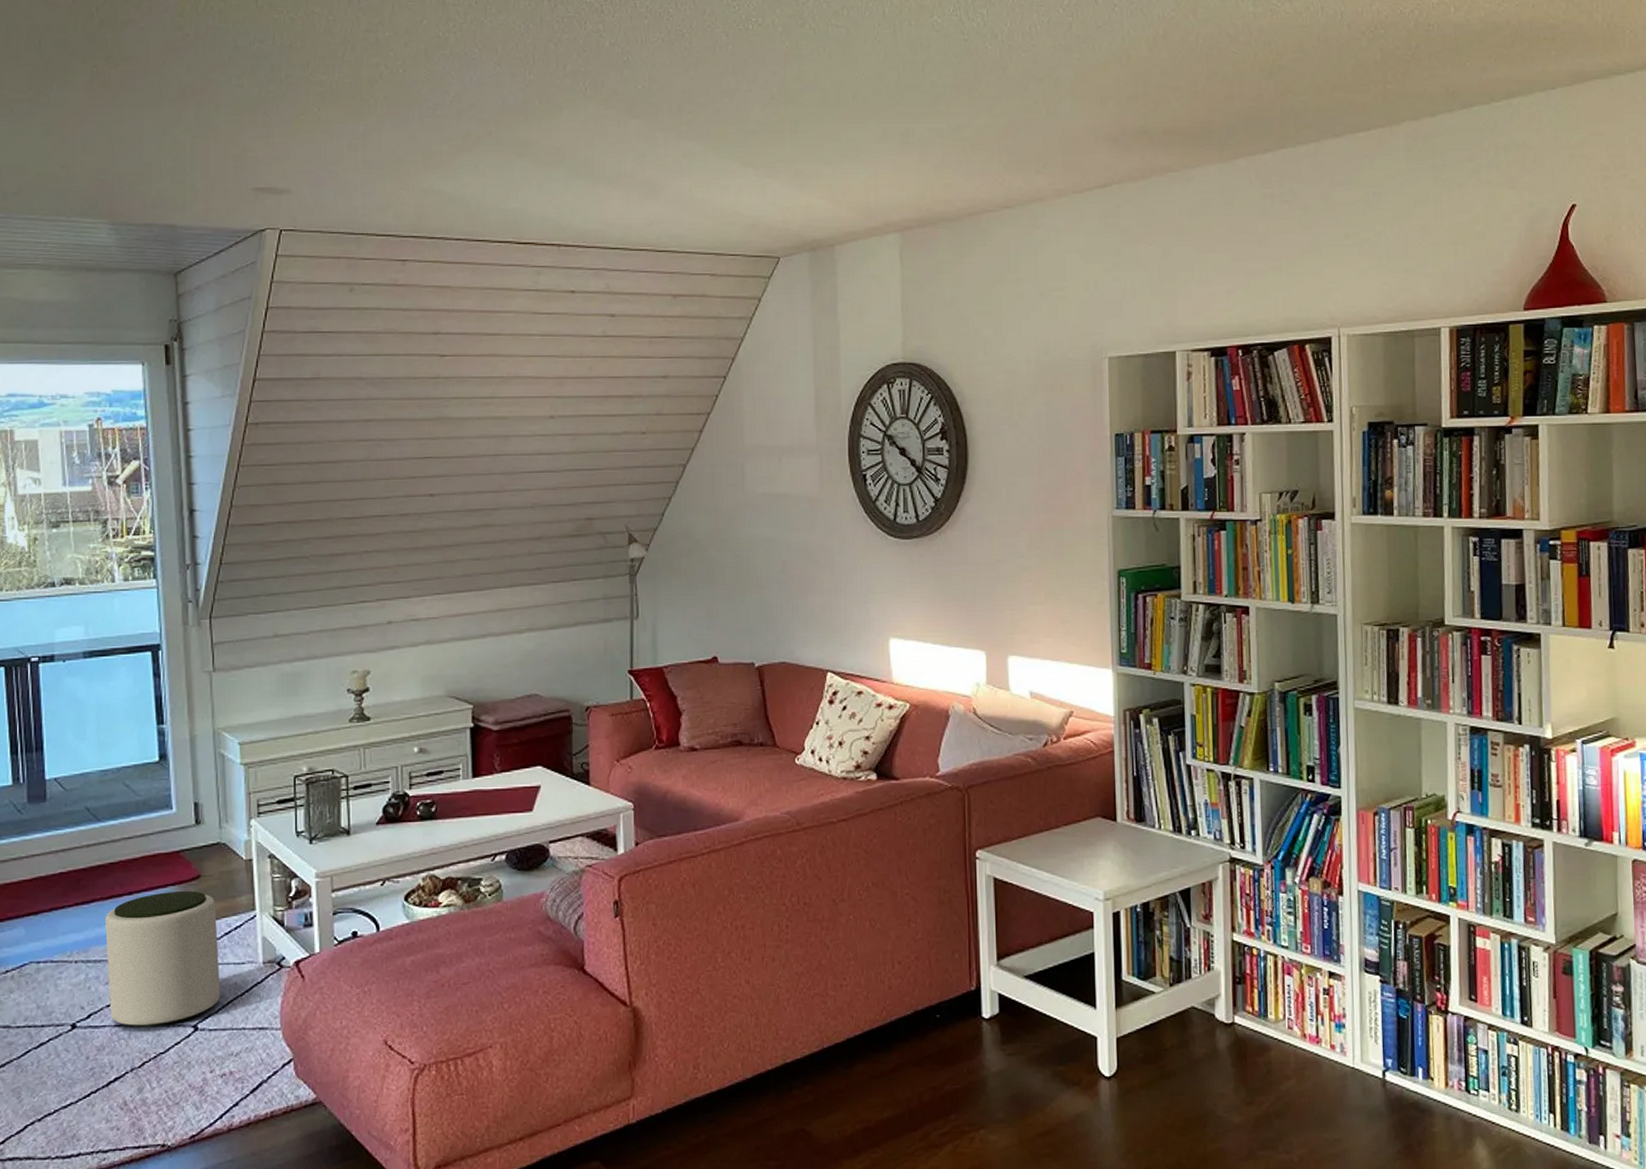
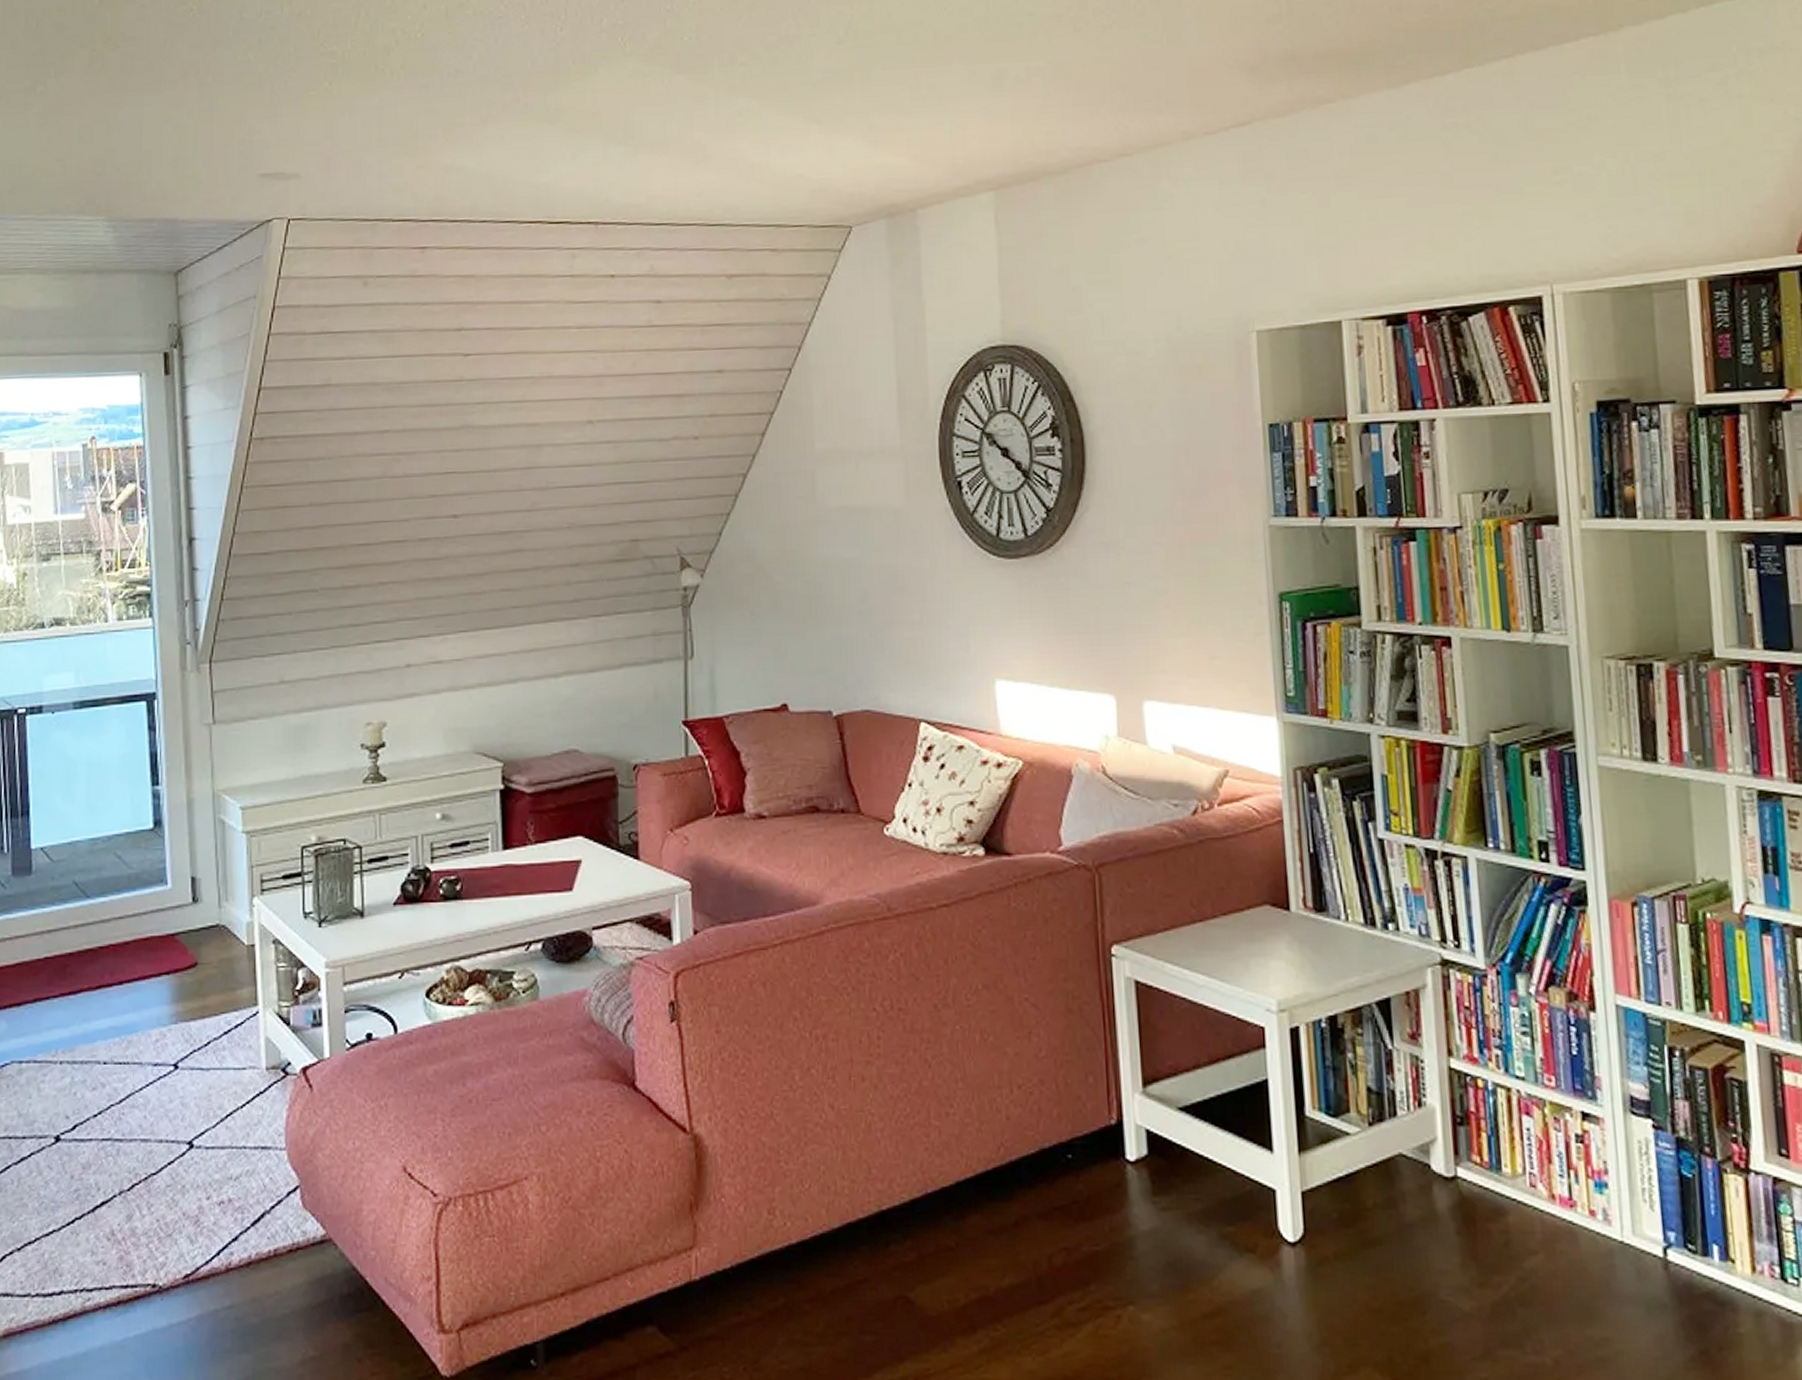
plant pot: present [105,890,221,1027] -> none [93,980,219,1142]

